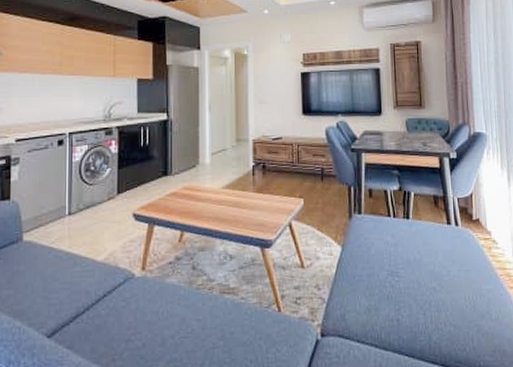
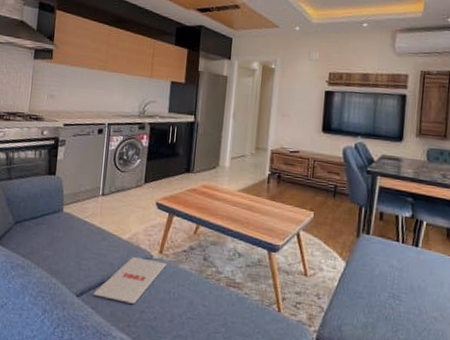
magazine: none [67,279,152,334] -> present [93,257,167,304]

